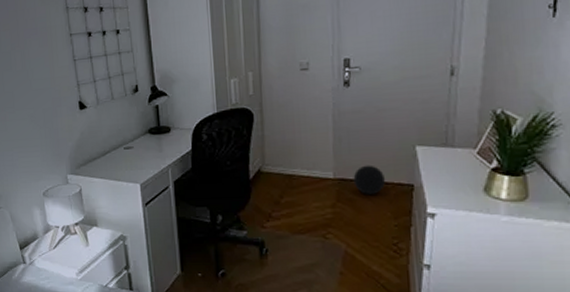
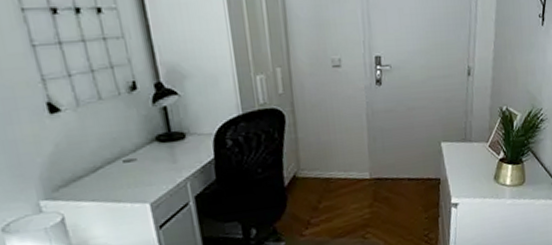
ball: present [353,165,385,194] -> none [388,162,416,192]

